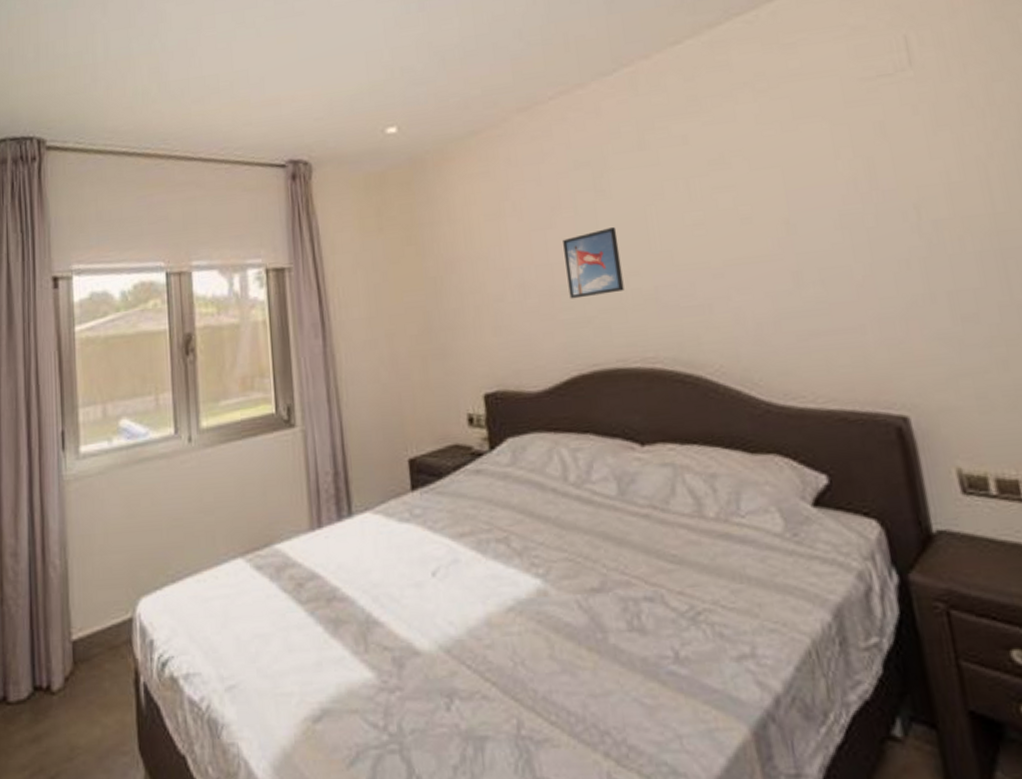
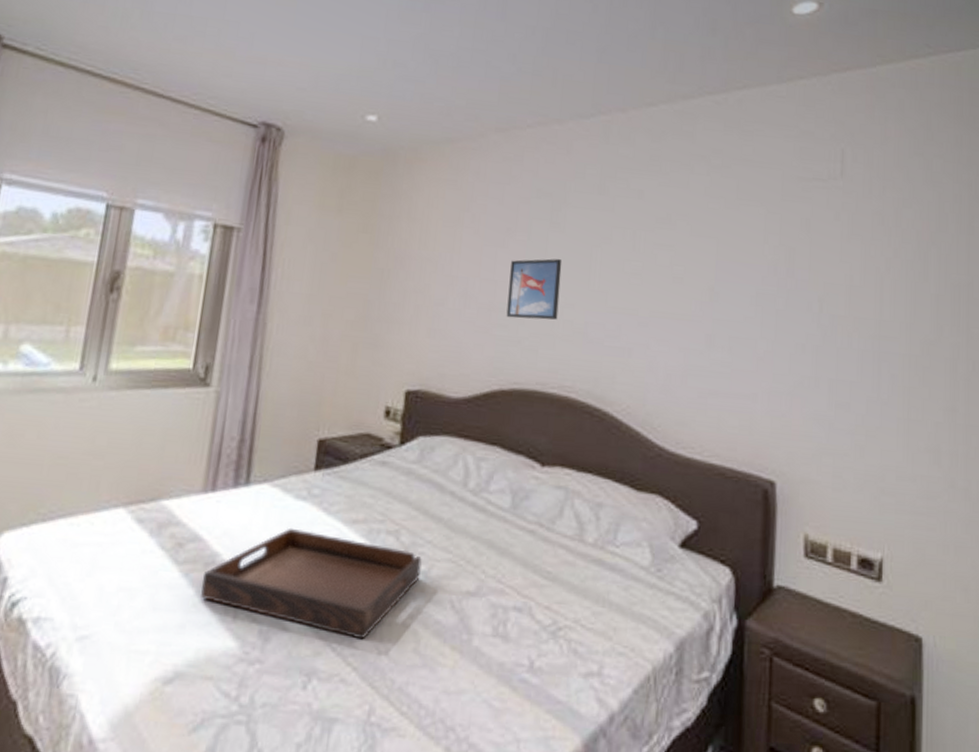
serving tray: none [327,551,540,653] -> present [201,527,422,640]

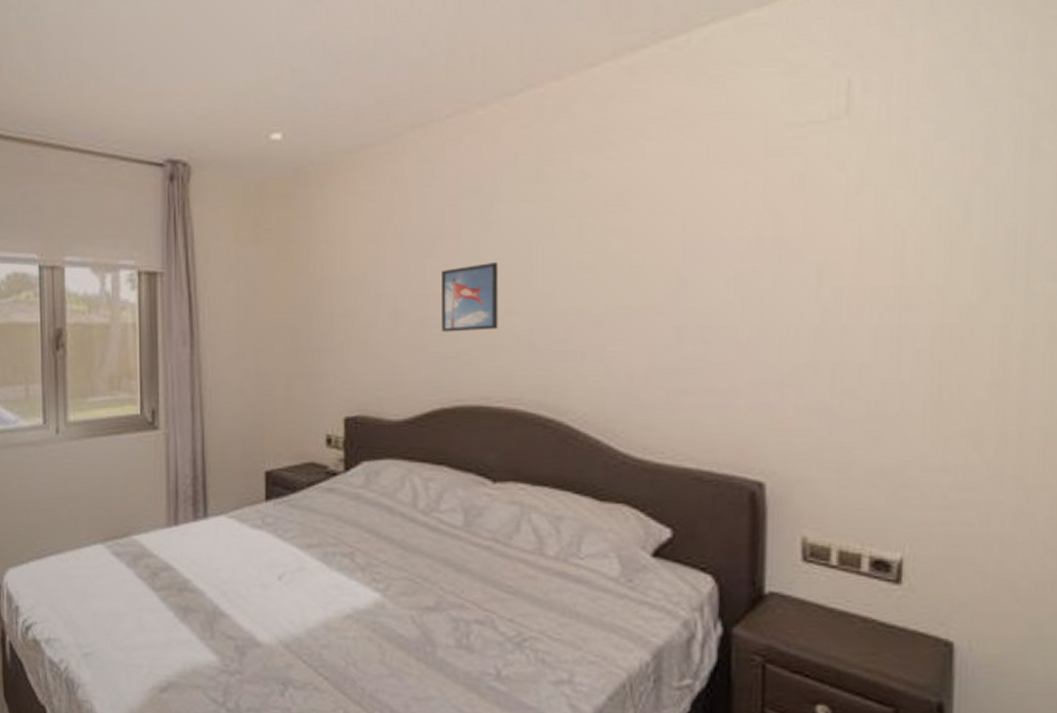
serving tray: present [201,527,422,640] -> none [178,554,379,653]

